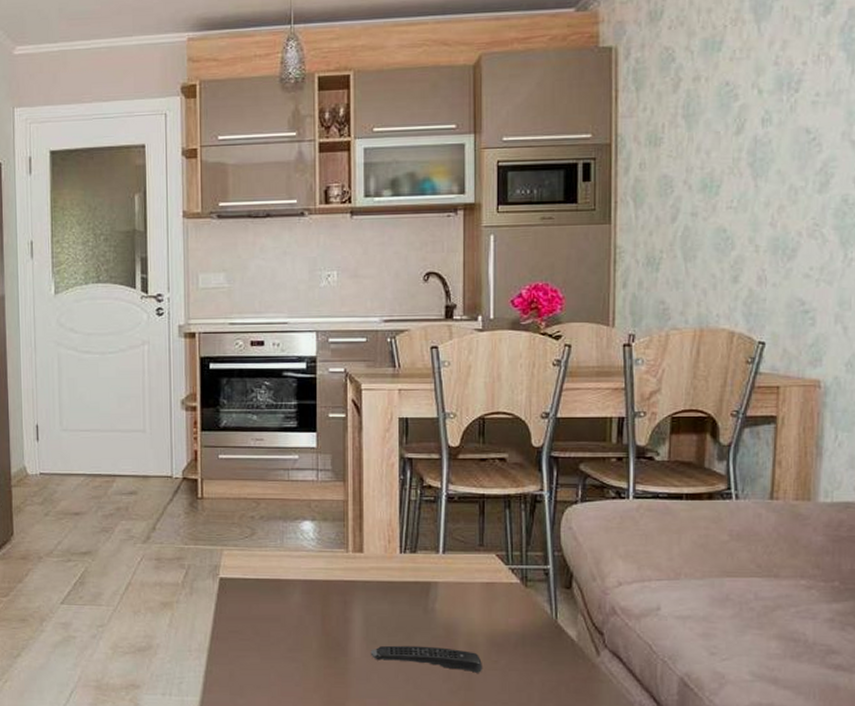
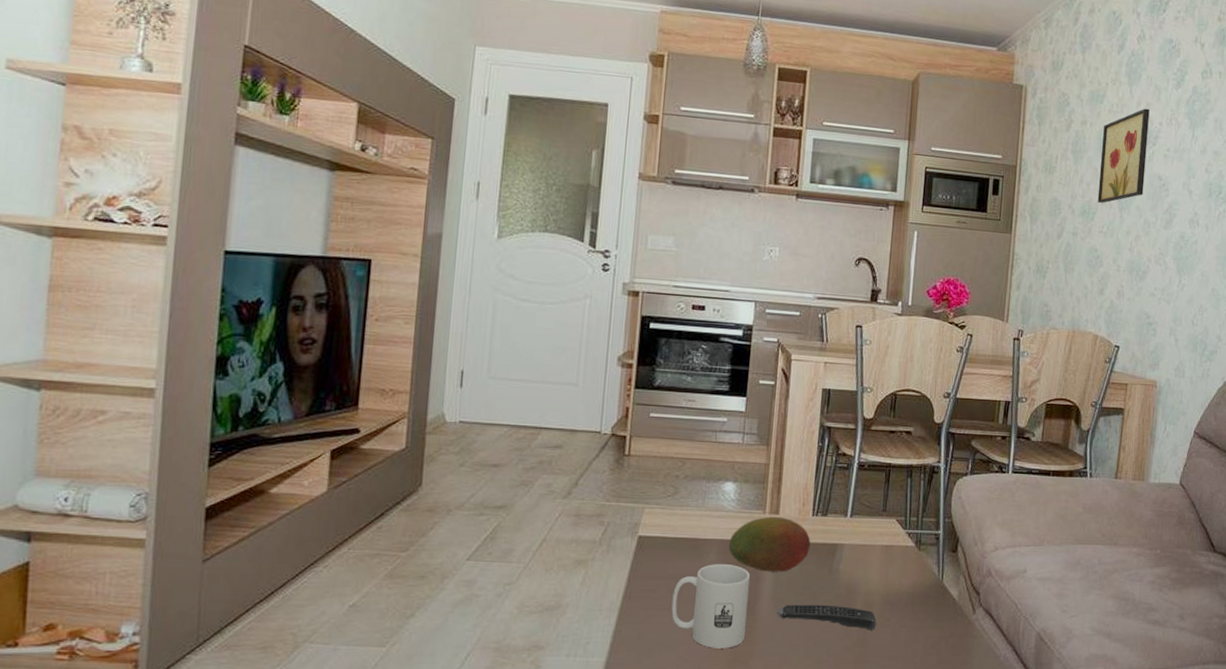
mug: none [260,604,338,690] -> present [671,563,750,649]
fruit: none [313,555,401,612] -> present [729,516,811,572]
wall art: none [722,47,787,173] -> present [1097,108,1150,203]

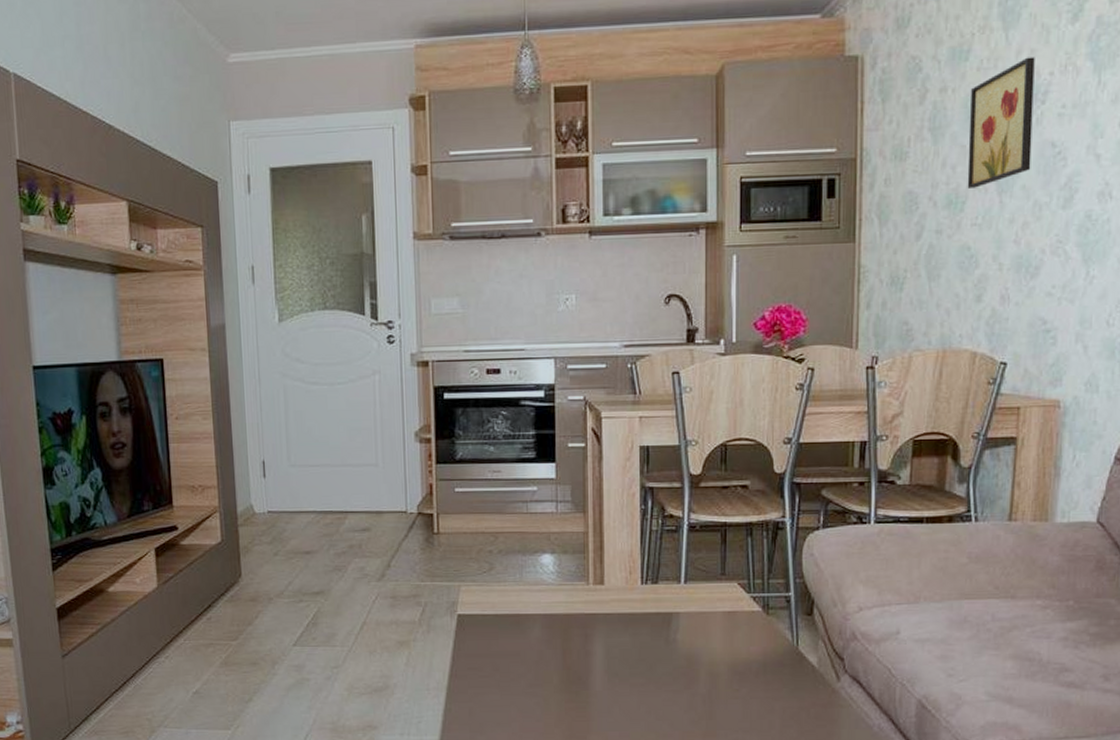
mug: present [671,563,750,649] -> none [499,638,580,725]
fruit: present [729,516,811,572] -> none [553,587,642,645]
remote control: present [777,604,876,630] -> none [612,677,724,702]

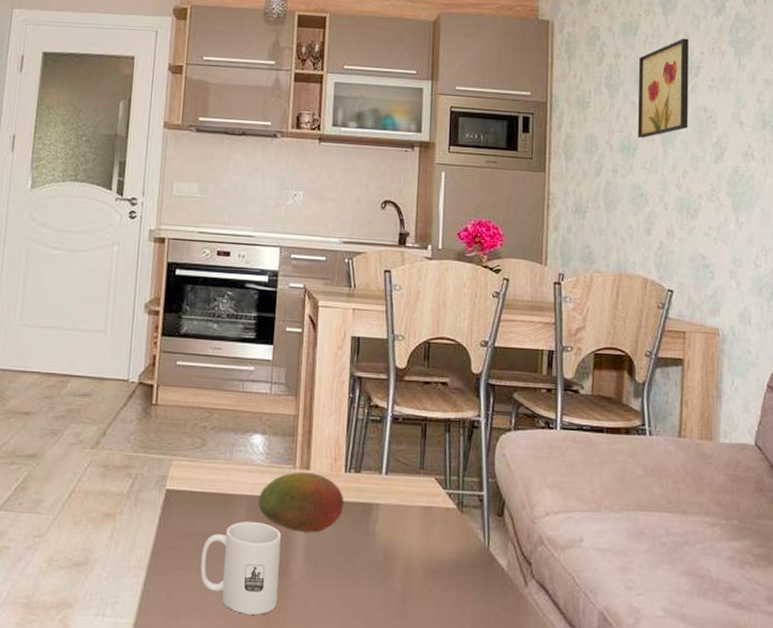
mug: none [499,638,580,725] -> present [200,521,281,615]
fruit: none [553,587,642,645] -> present [259,472,344,533]

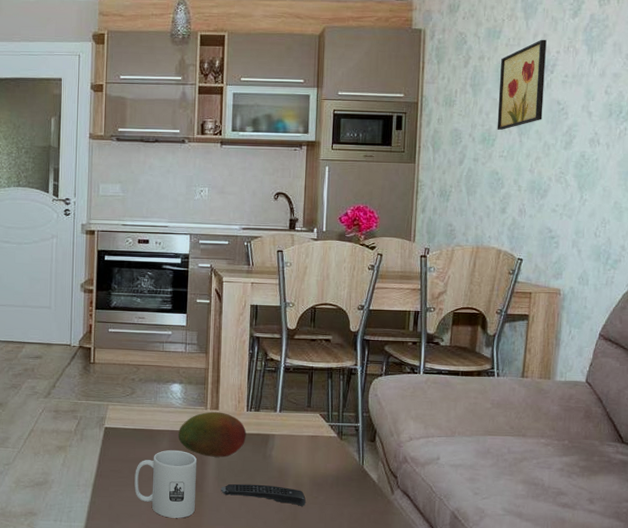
remote control: none [310,568,418,601] -> present [220,483,306,506]

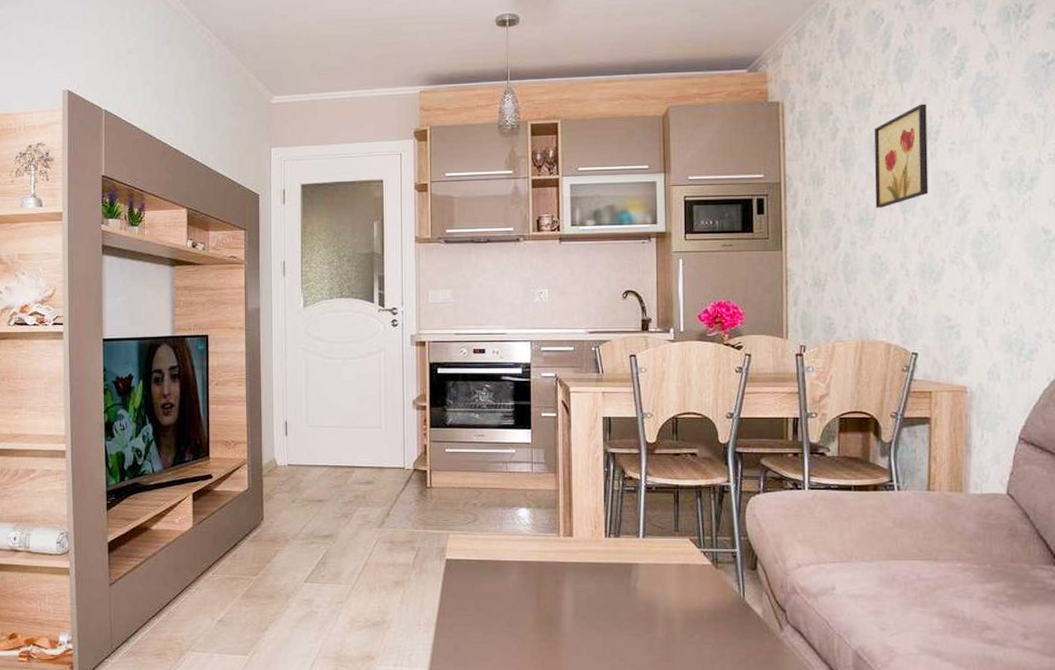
mug: present [134,449,197,518] -> none [481,583,552,662]
fruit: present [178,411,247,457] -> none [529,539,606,591]
remote control: present [220,483,306,506] -> none [580,621,679,646]

